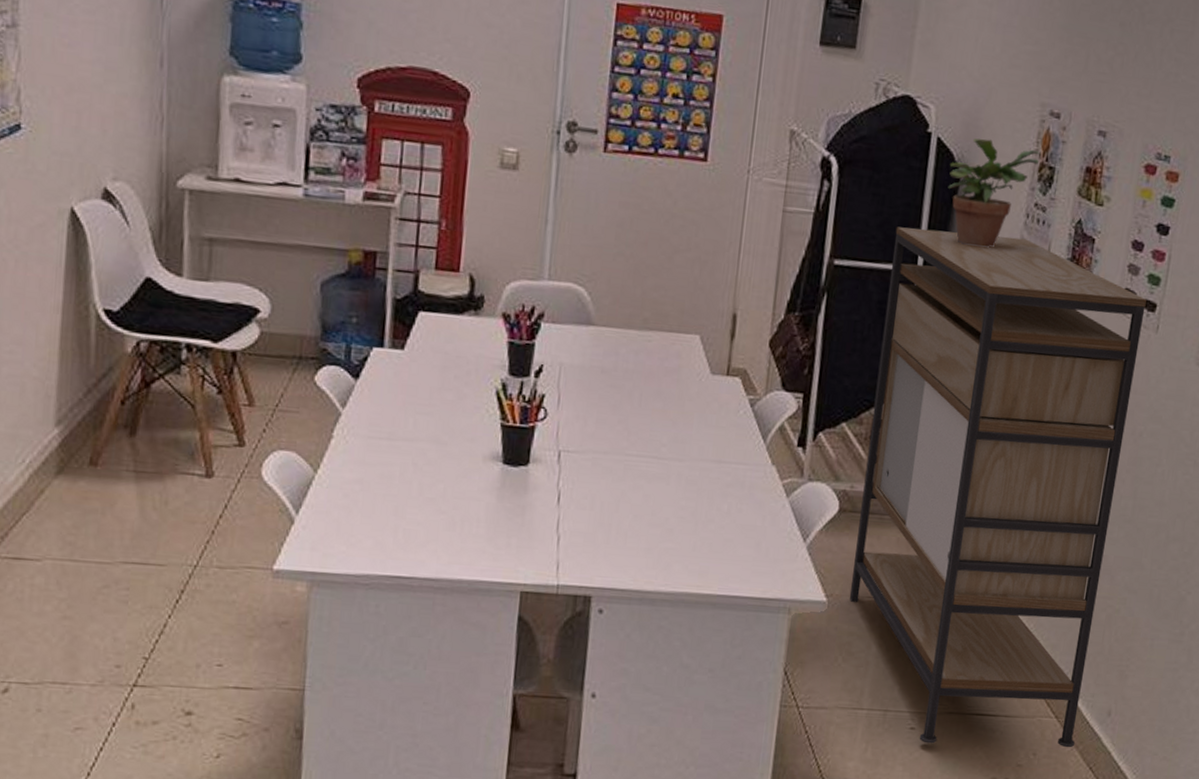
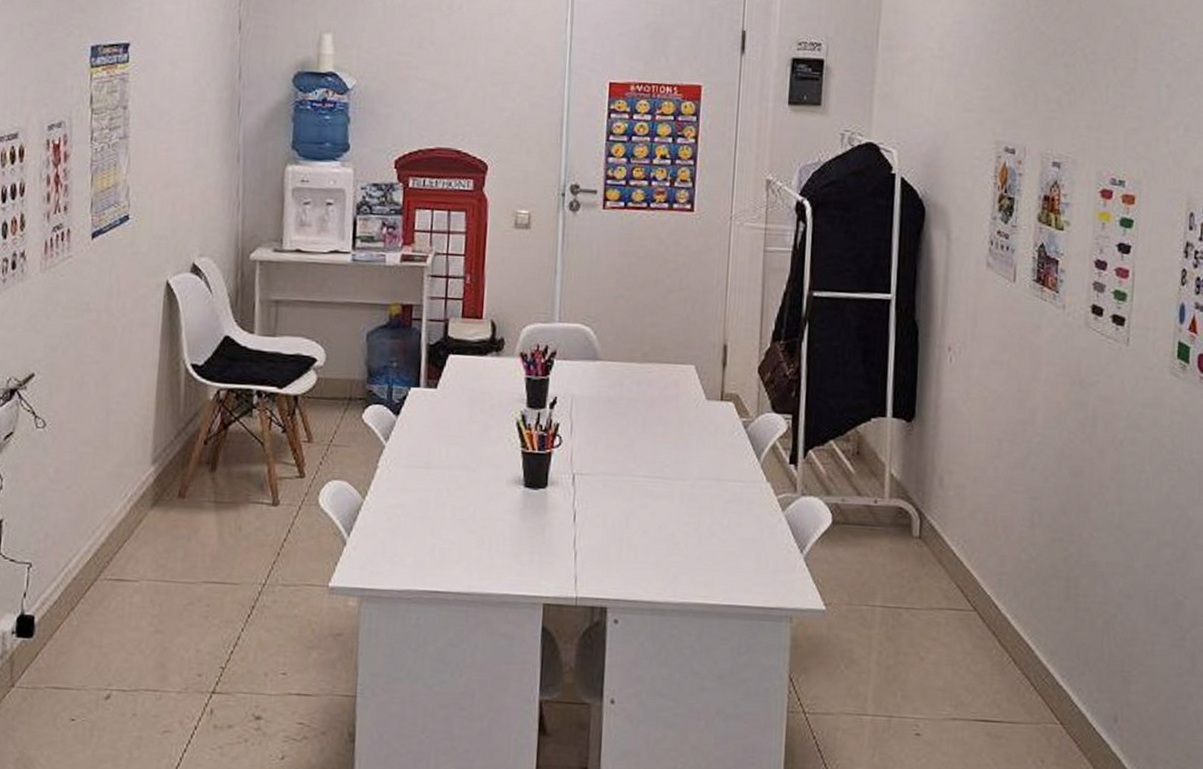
shelving unit: present [849,227,1147,748] -> none [847,259,1114,755]
potted plant: present [948,138,1041,248] -> none [914,176,999,275]

